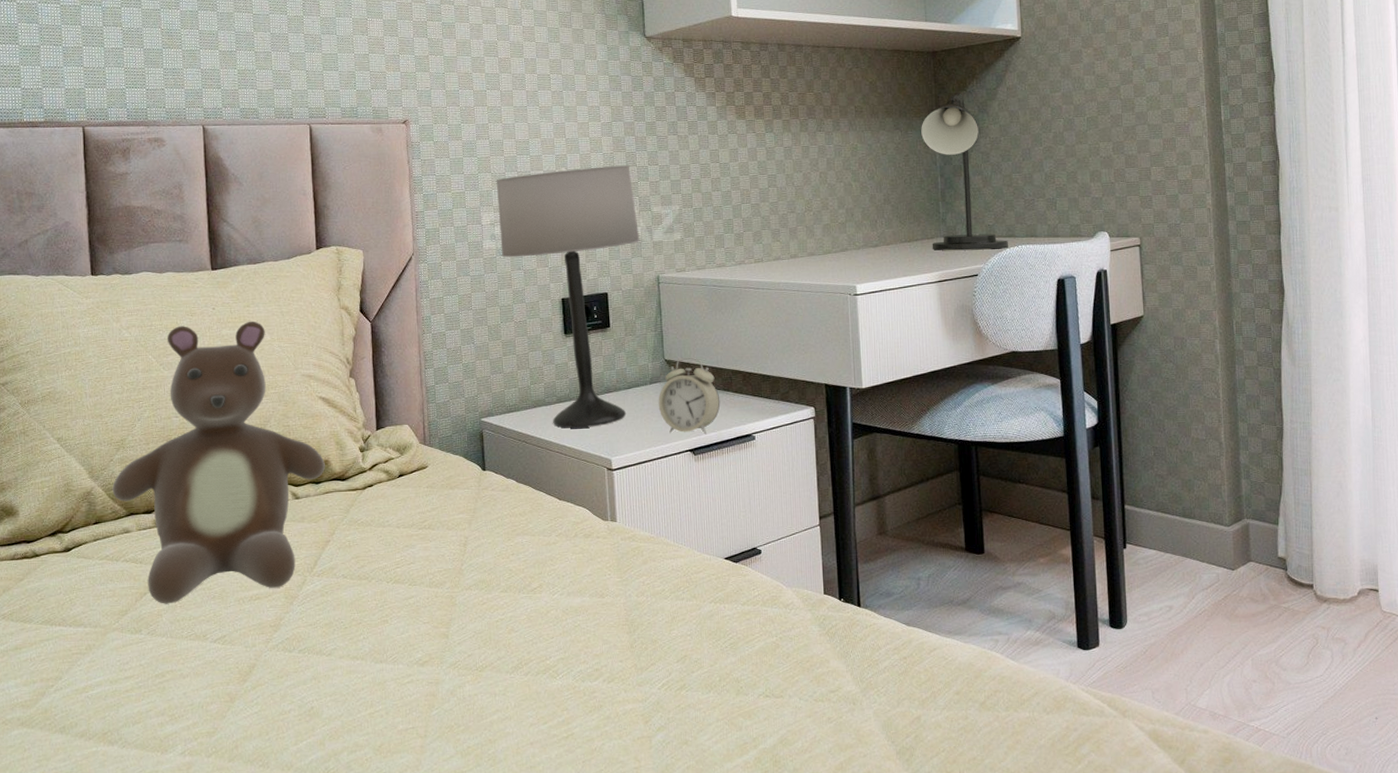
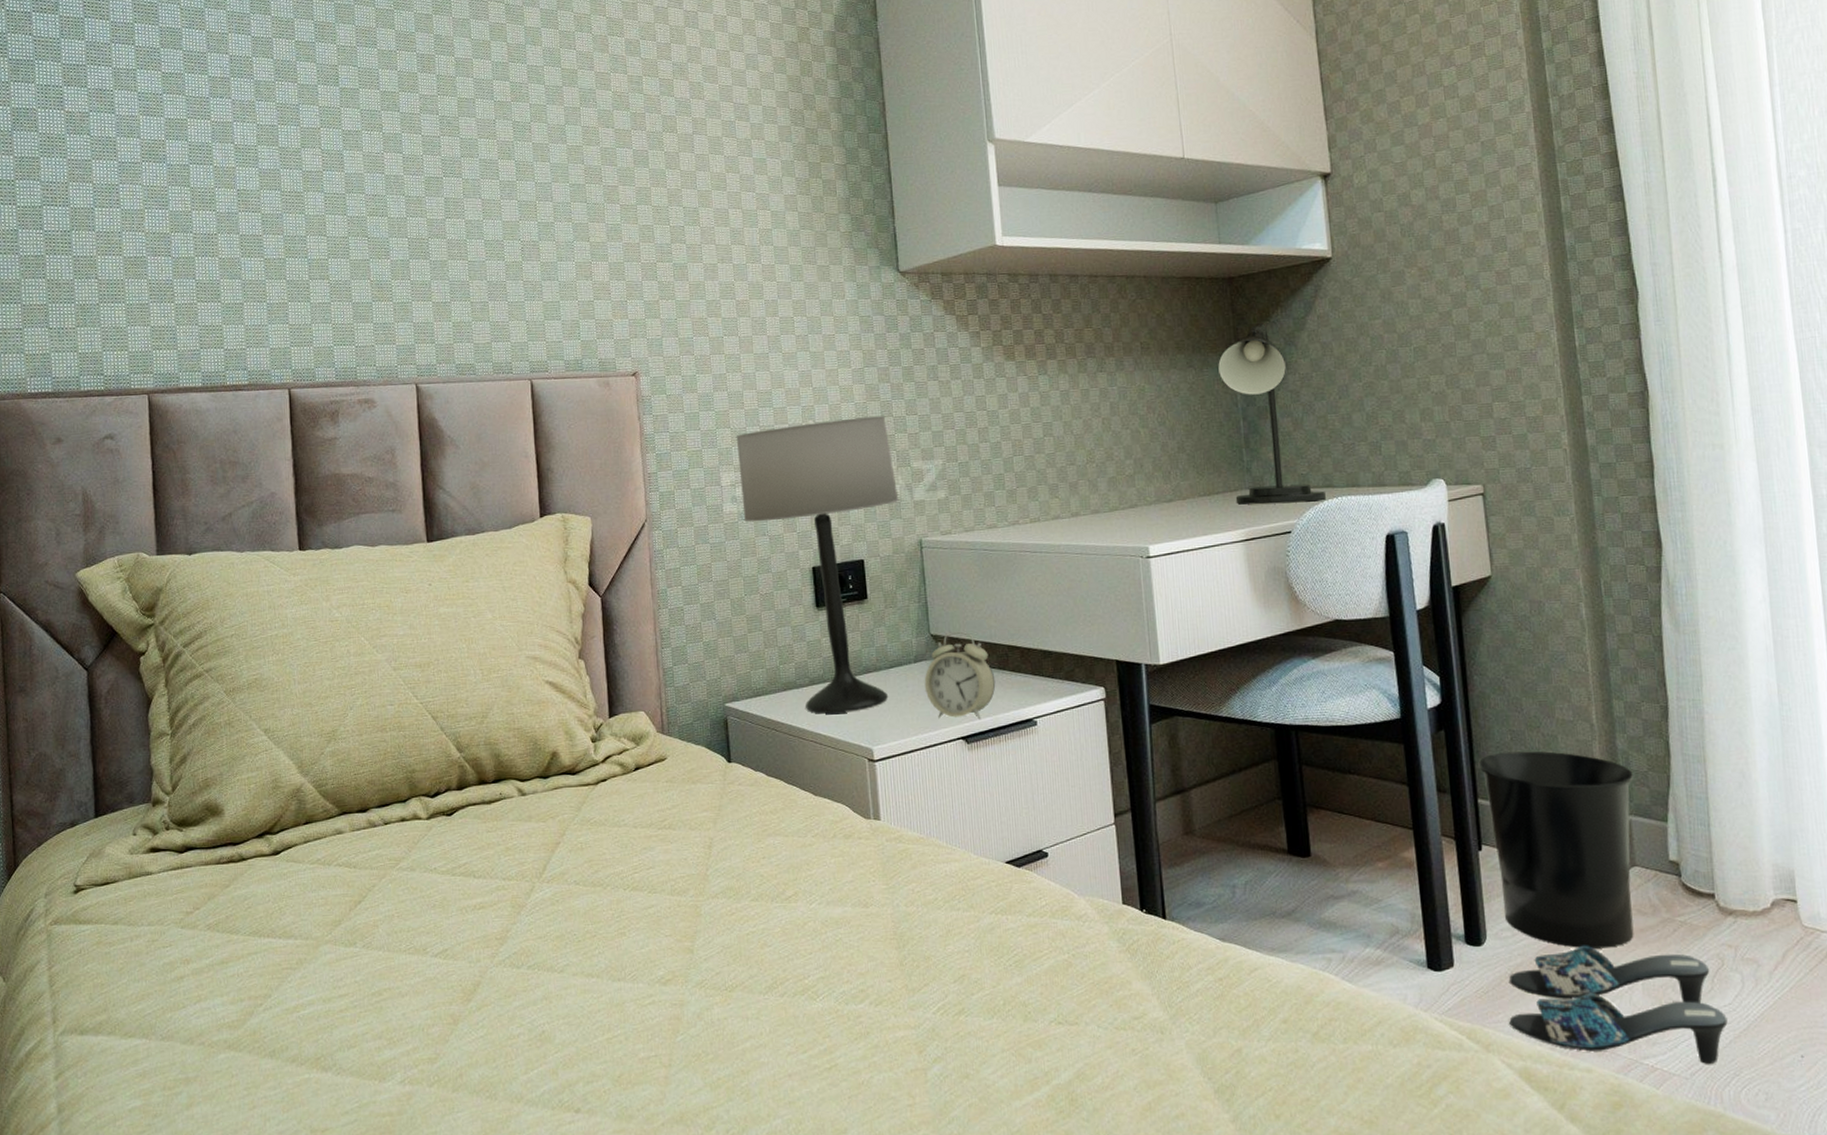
teddy bear: present [112,321,325,604] -> none [323,597,554,914]
waste bin: none [1126,464,1253,631] -> present [1478,751,1635,949]
slippers: none [1143,627,1319,725] -> present [1509,945,1728,1064]

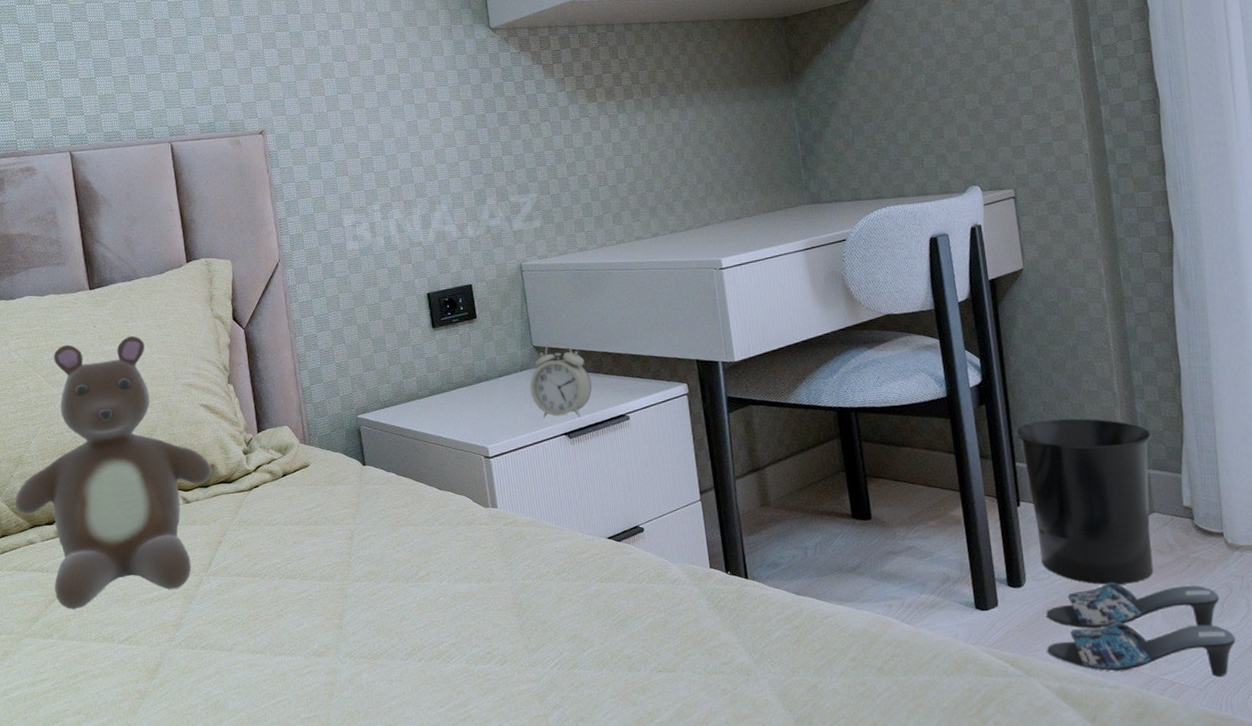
teddy bear: none [323,597,554,914] -> present [14,335,212,610]
table lamp: present [736,415,899,714] -> none [354,157,500,420]
desk lamp: present [1217,323,1326,505] -> none [776,56,876,218]

